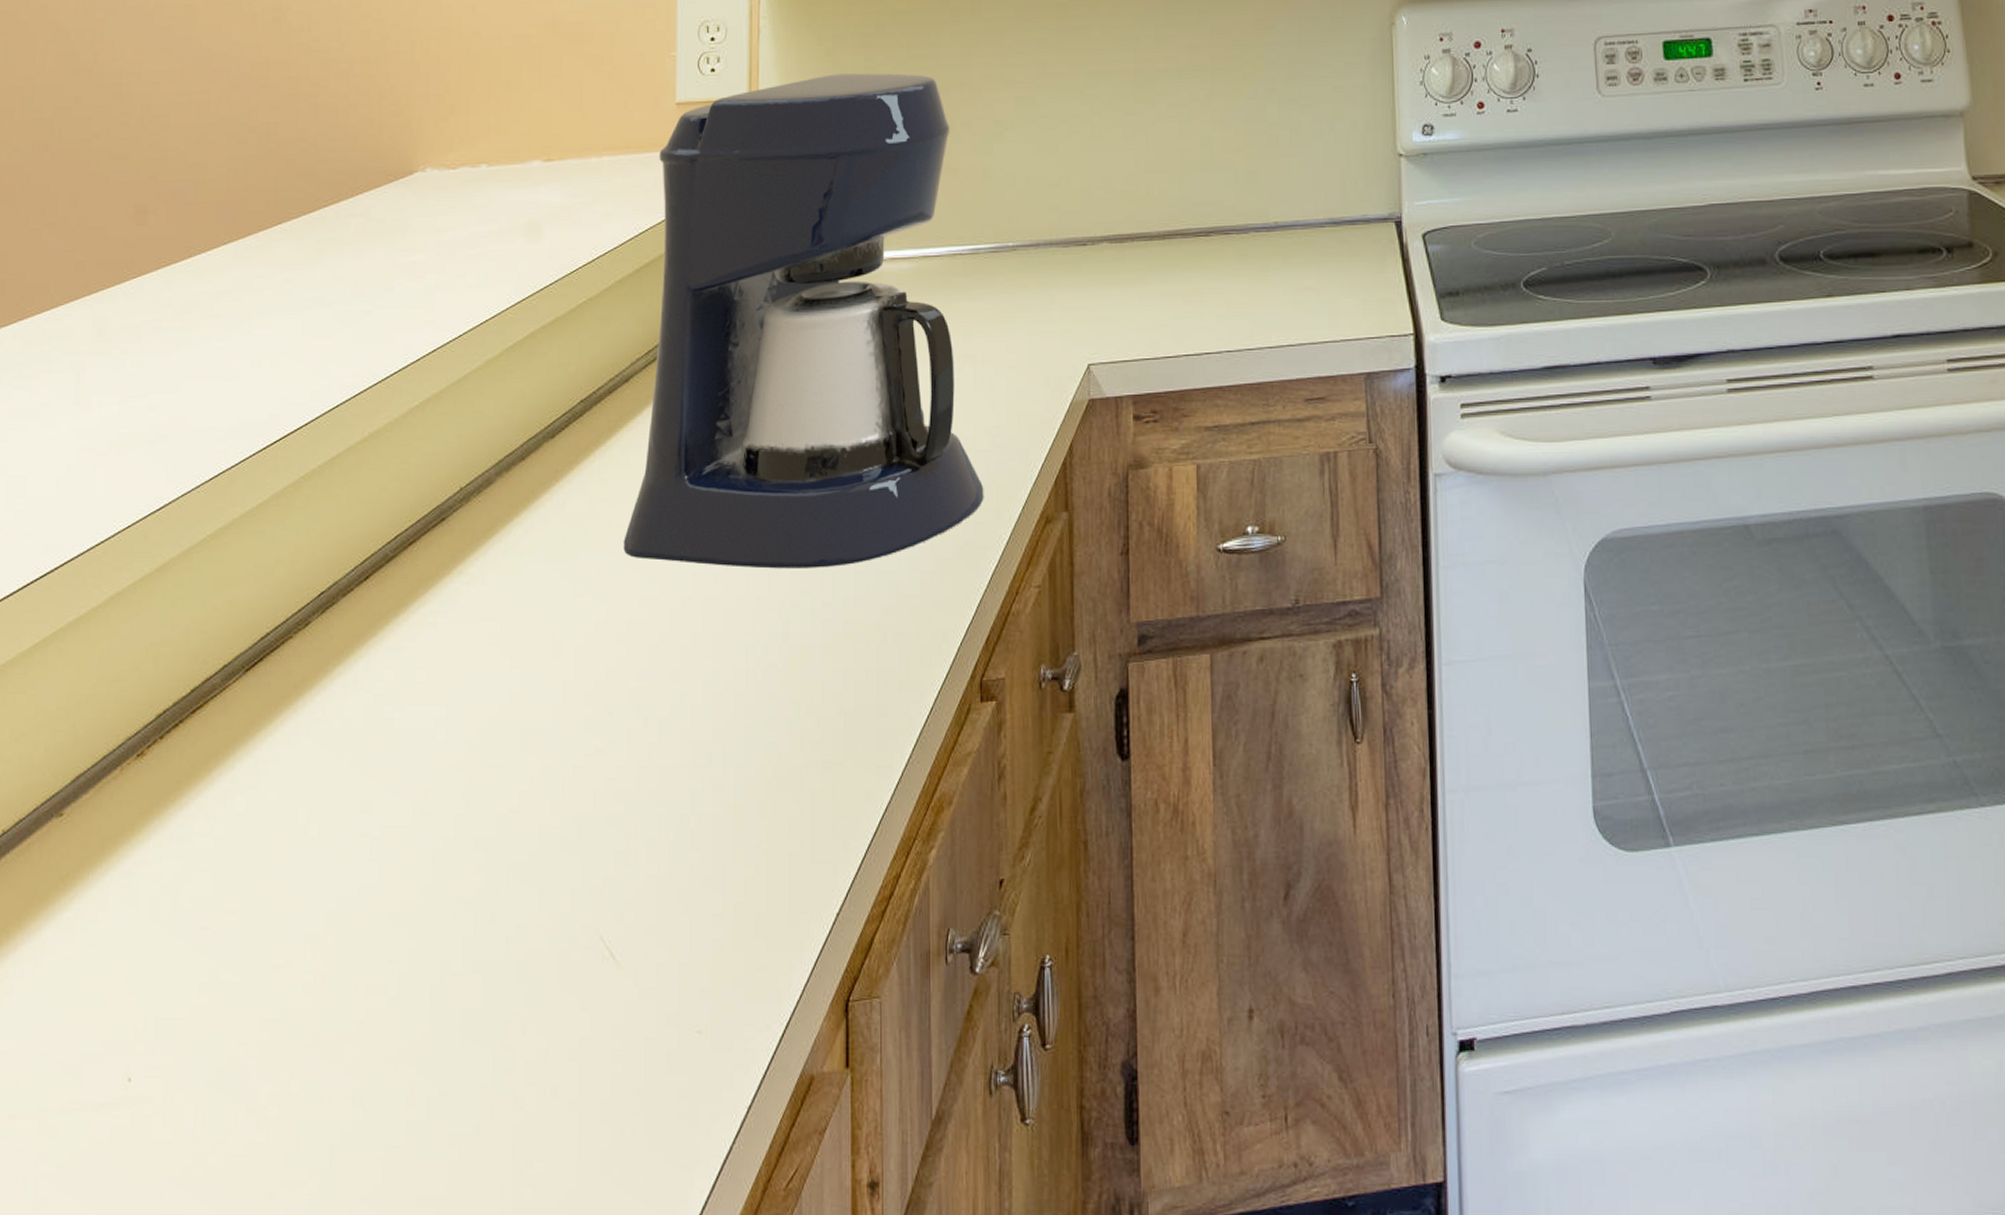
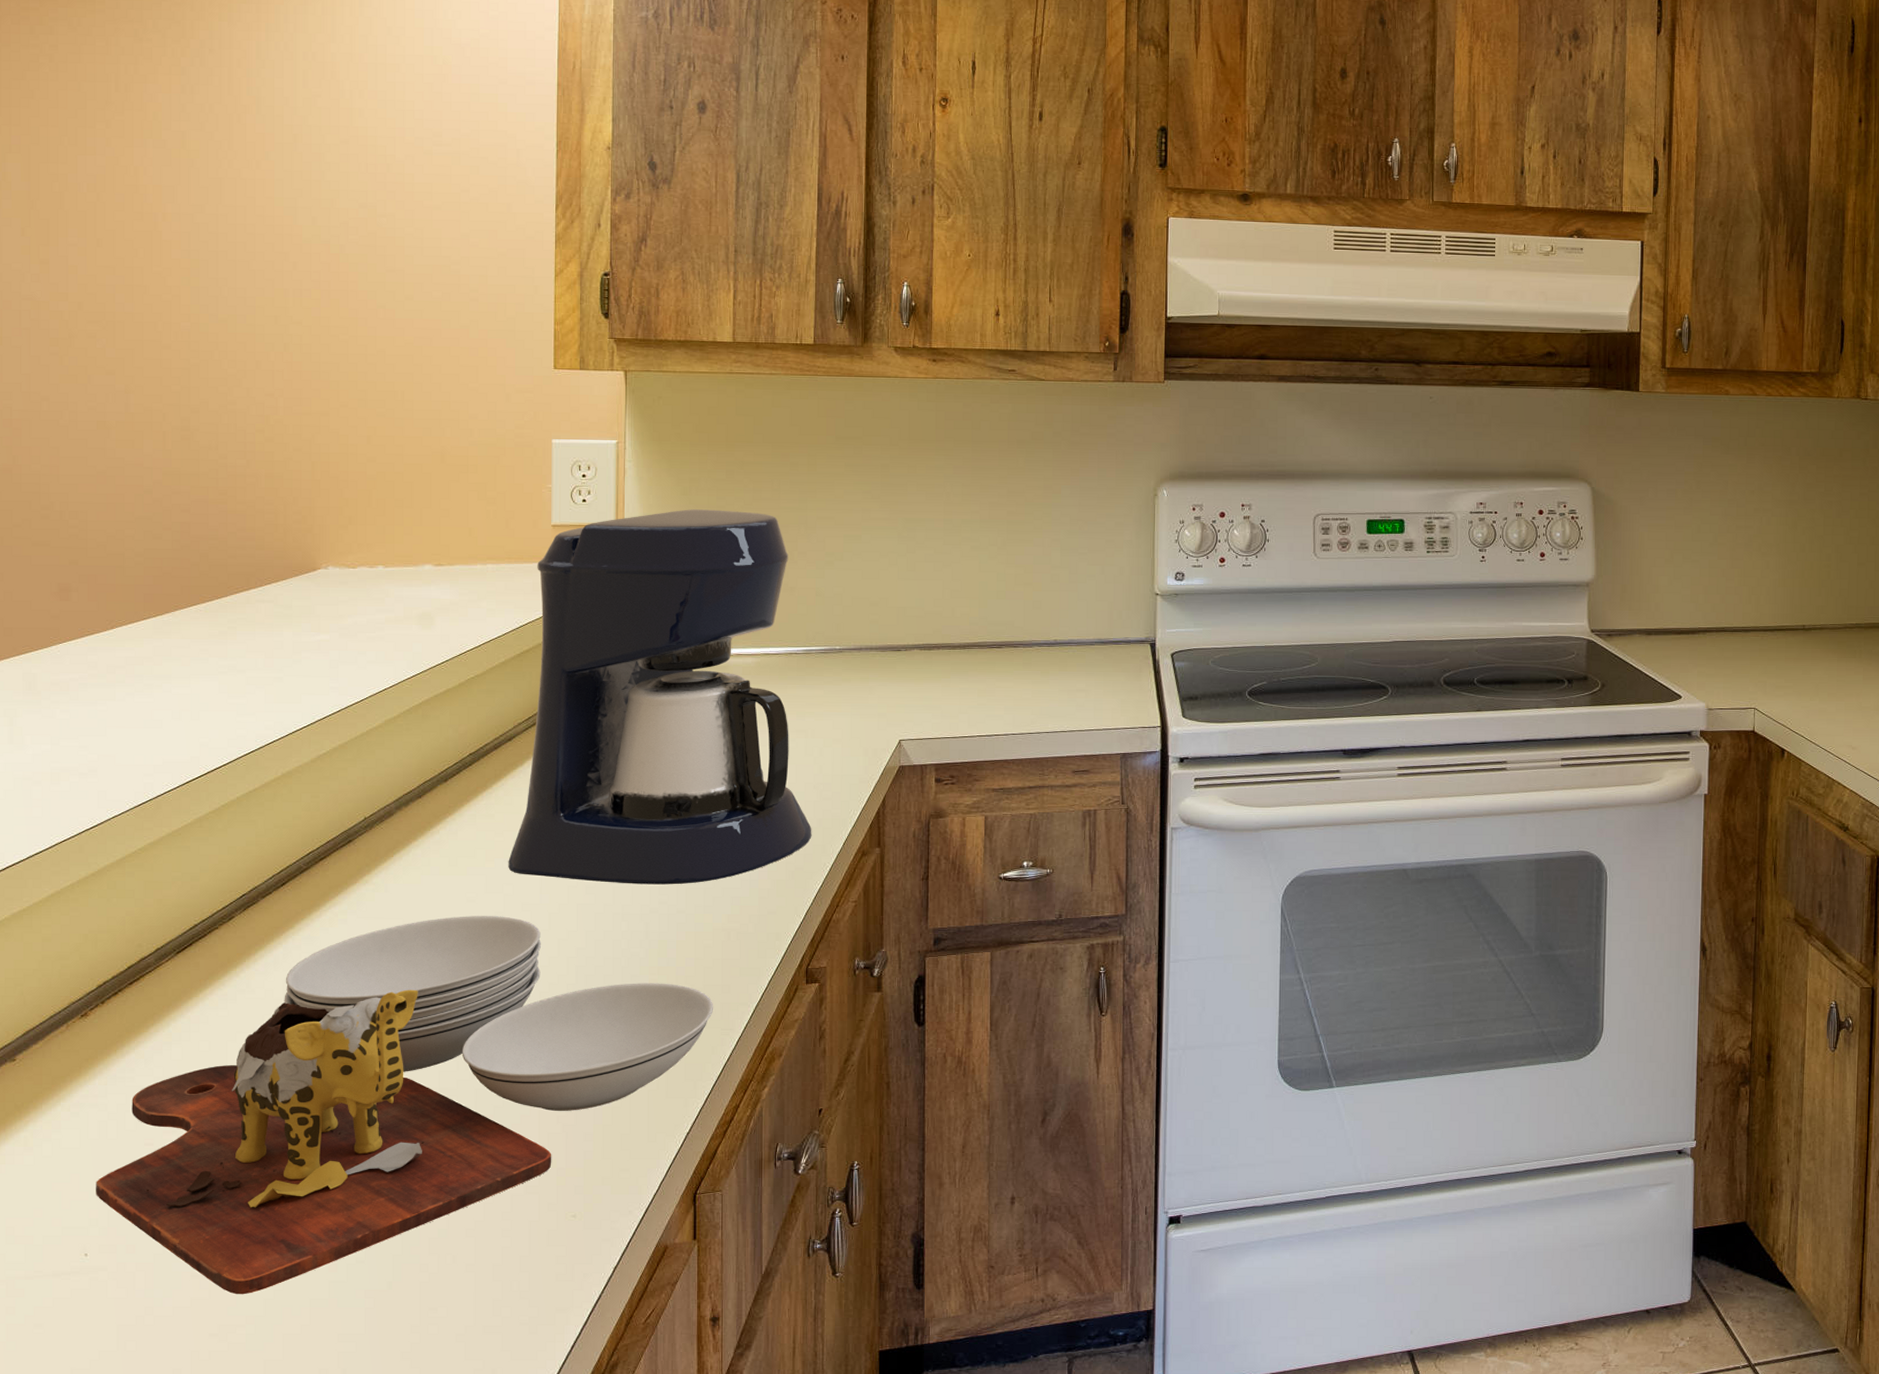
cutting board: none [144,615,867,1139] -> present [96,916,713,1295]

